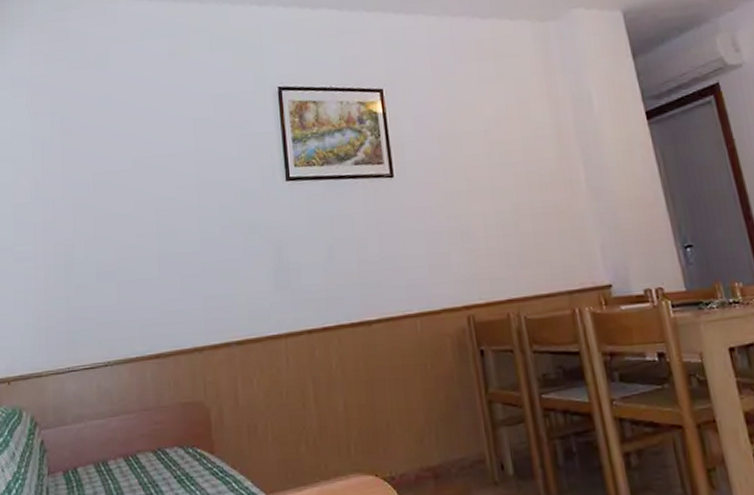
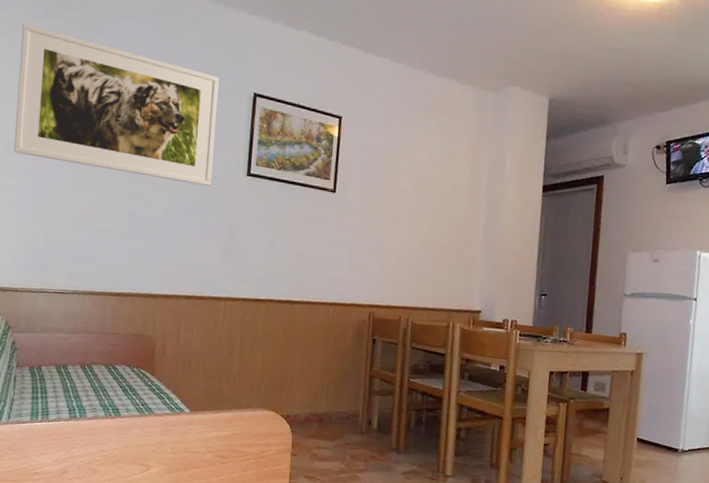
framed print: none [23,73,246,214] -> present [13,23,219,186]

